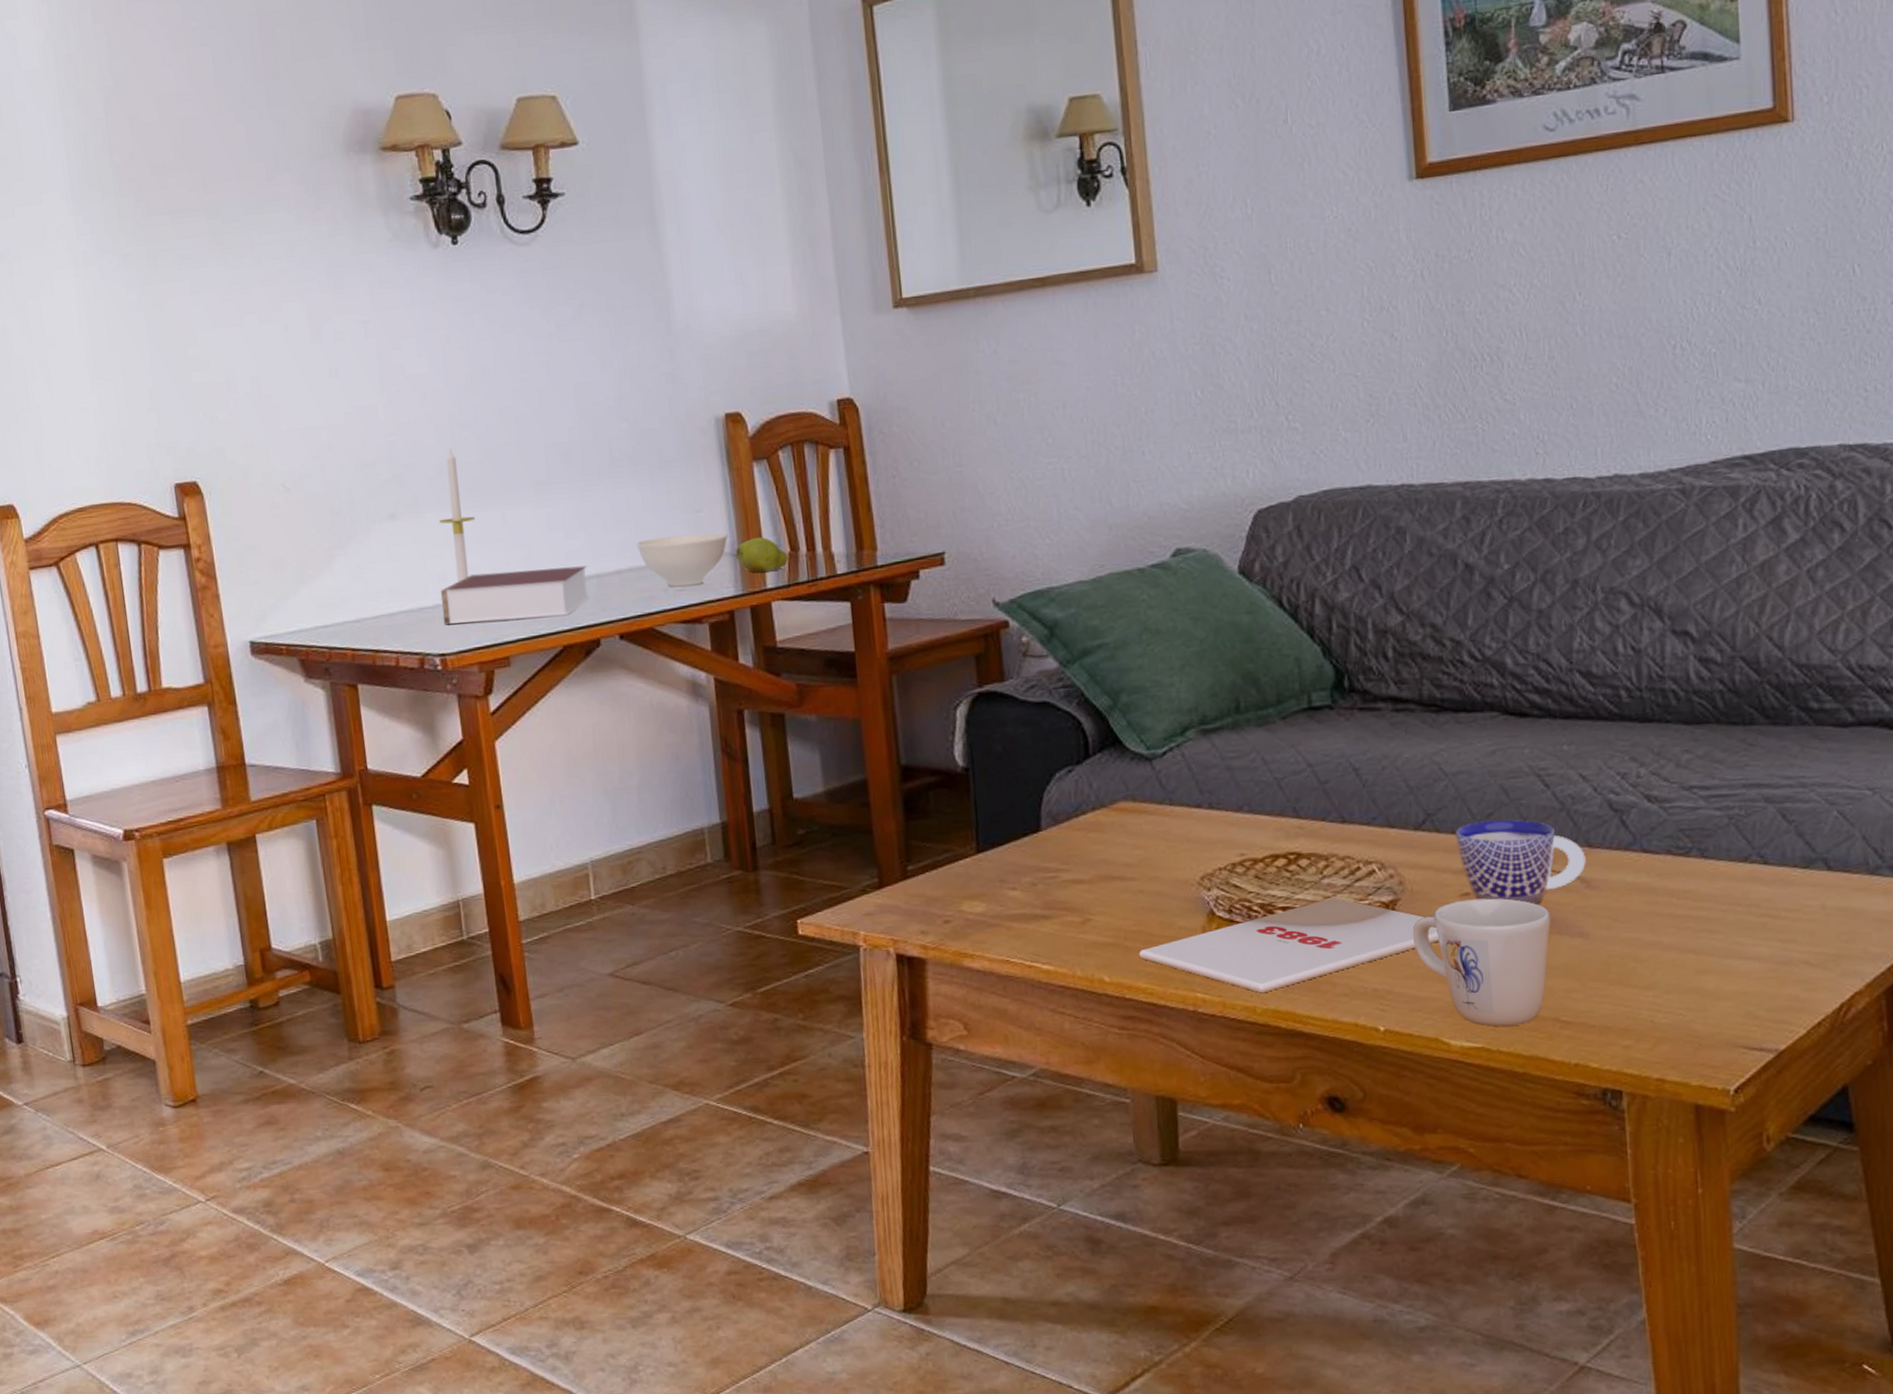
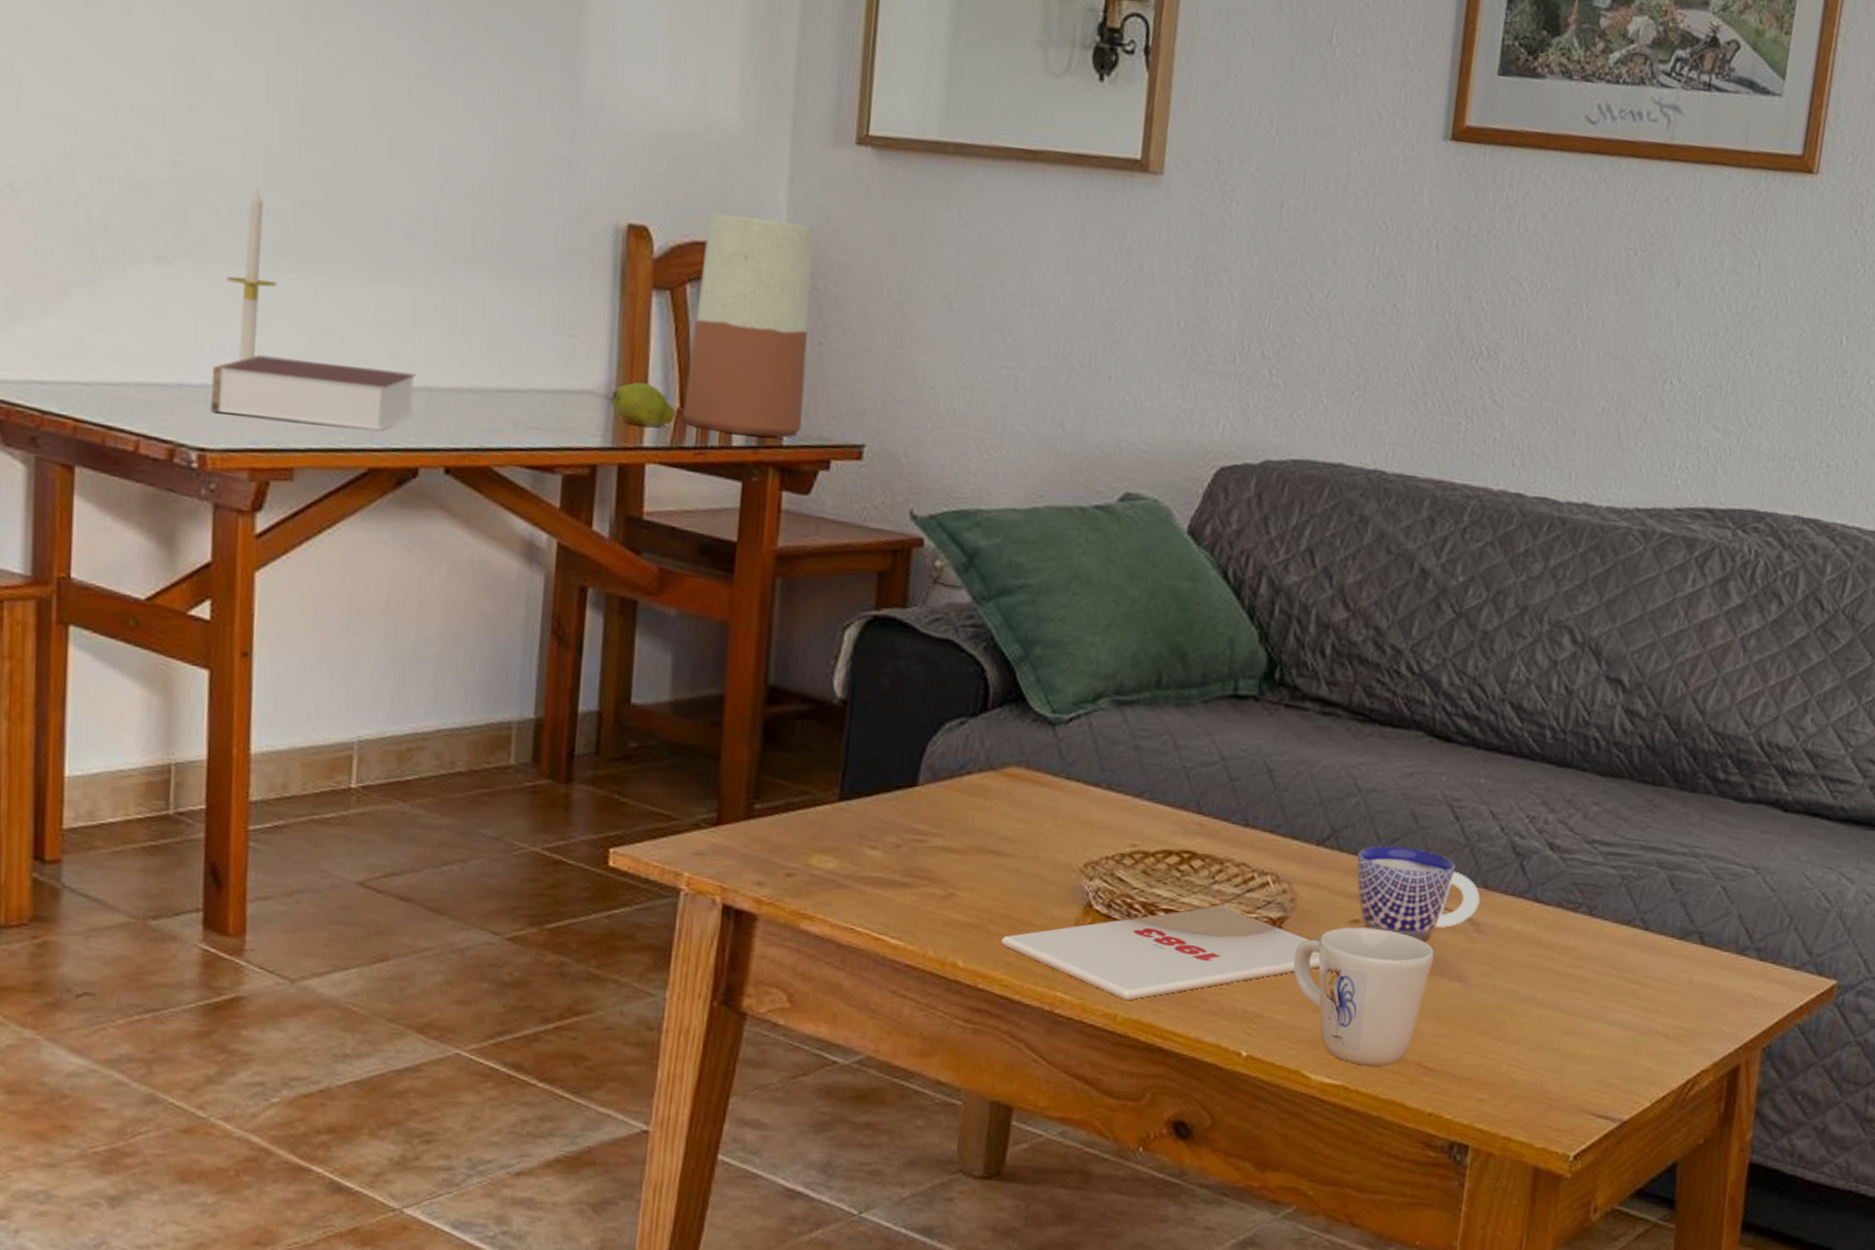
bowl: present [636,533,728,588] -> none [486,356,606,427]
vase: none [786,382,891,565] -> present [683,212,815,438]

